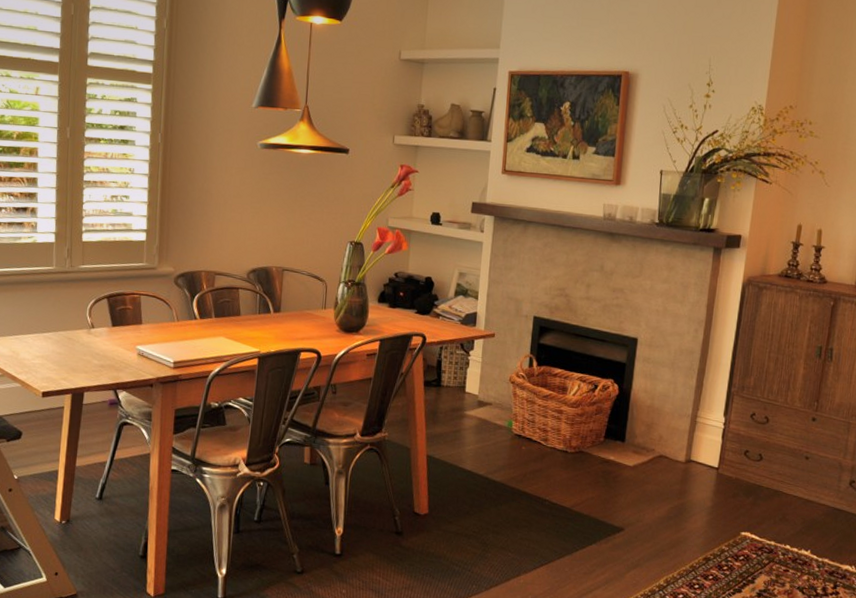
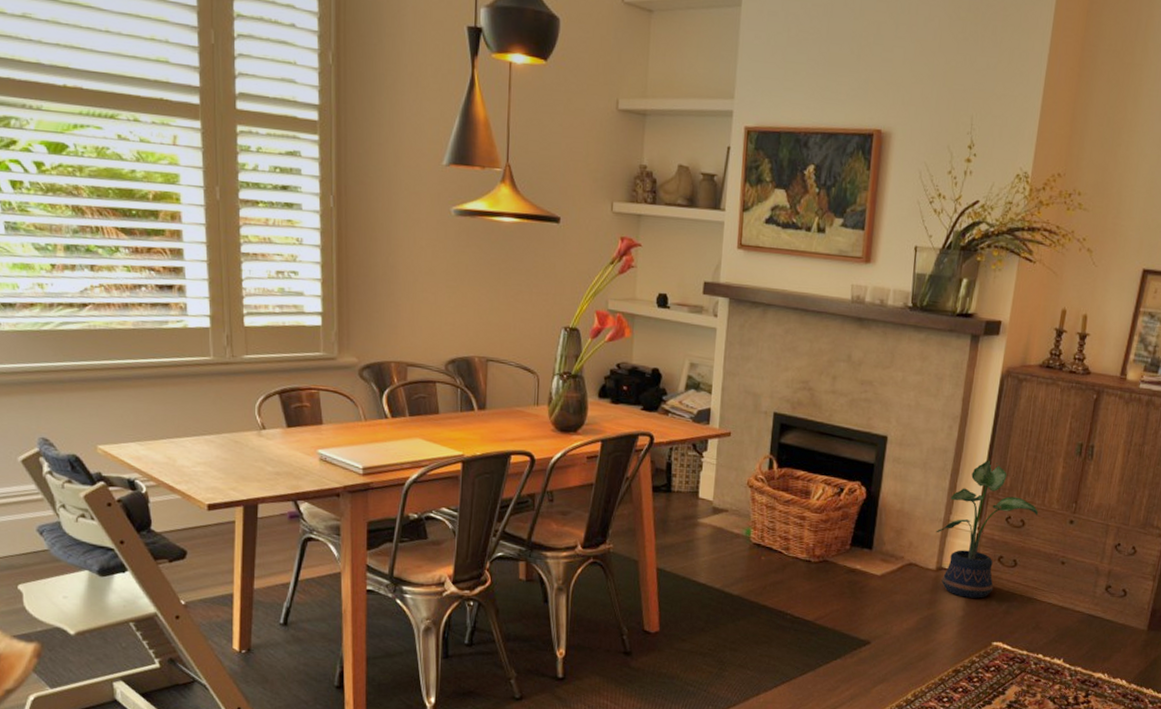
potted plant: none [684,360,782,490] -> present [936,460,1039,598]

